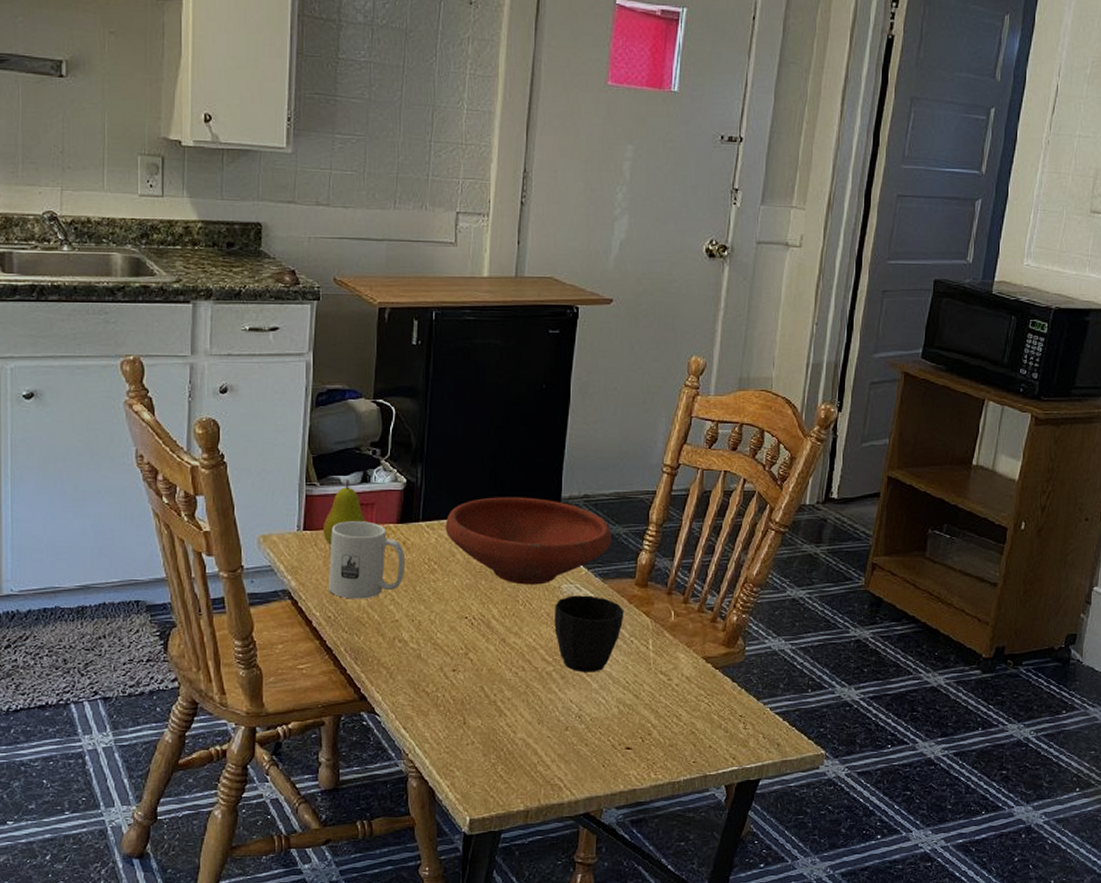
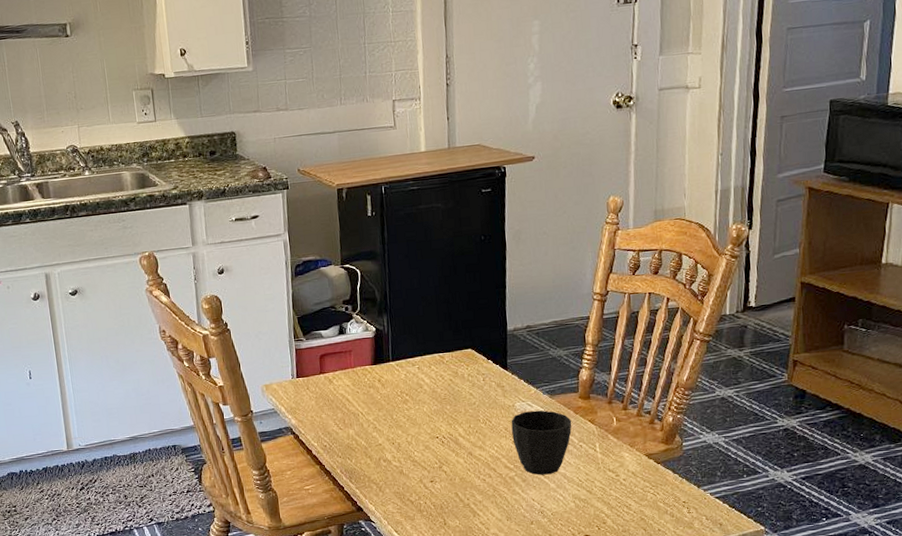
fruit: present [322,480,366,545] -> none [312,333,346,387]
mug: present [328,521,405,599] -> none [319,365,382,430]
bowl: present [445,497,611,585] -> none [411,333,554,406]

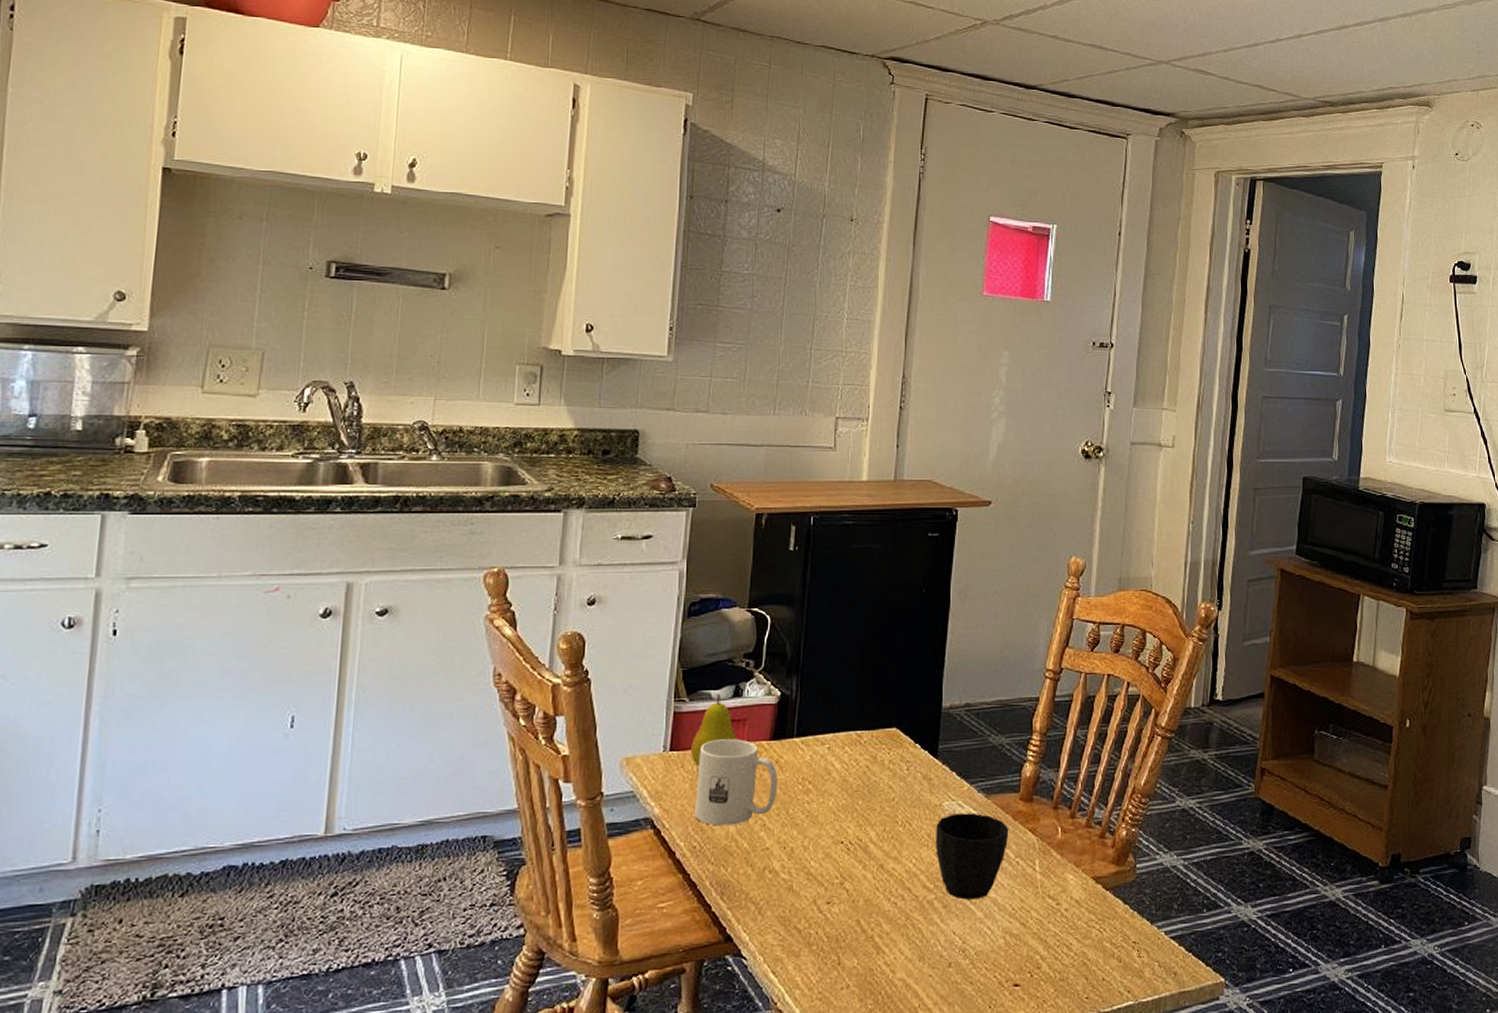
fruit: none [312,333,346,387] -> present [690,694,737,766]
mug: none [319,365,382,430] -> present [694,739,777,826]

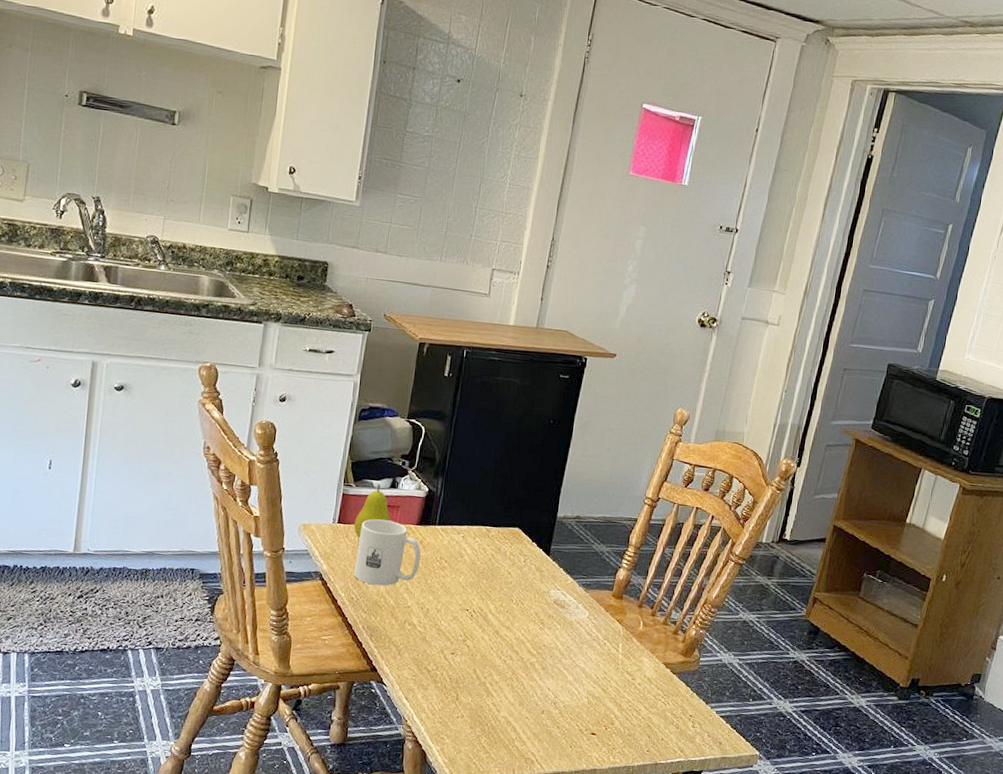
cup: present [936,813,1009,900] -> none [540,600,601,667]

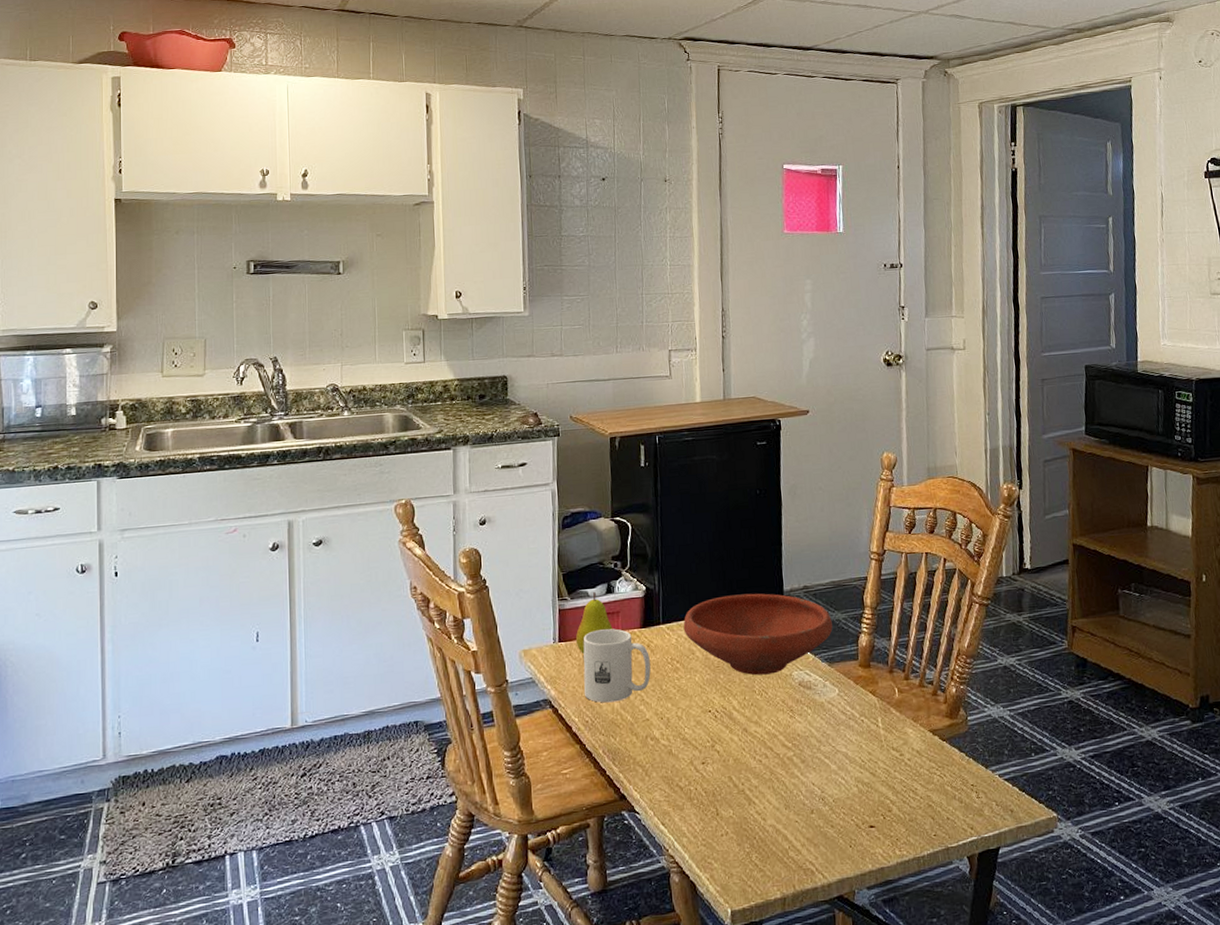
bowl: none [457,510,596,589] -> present [683,593,833,676]

